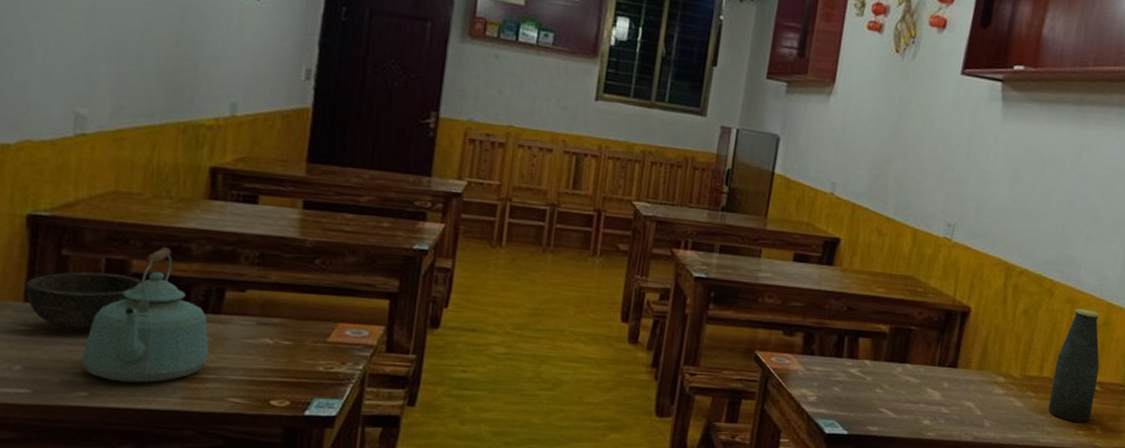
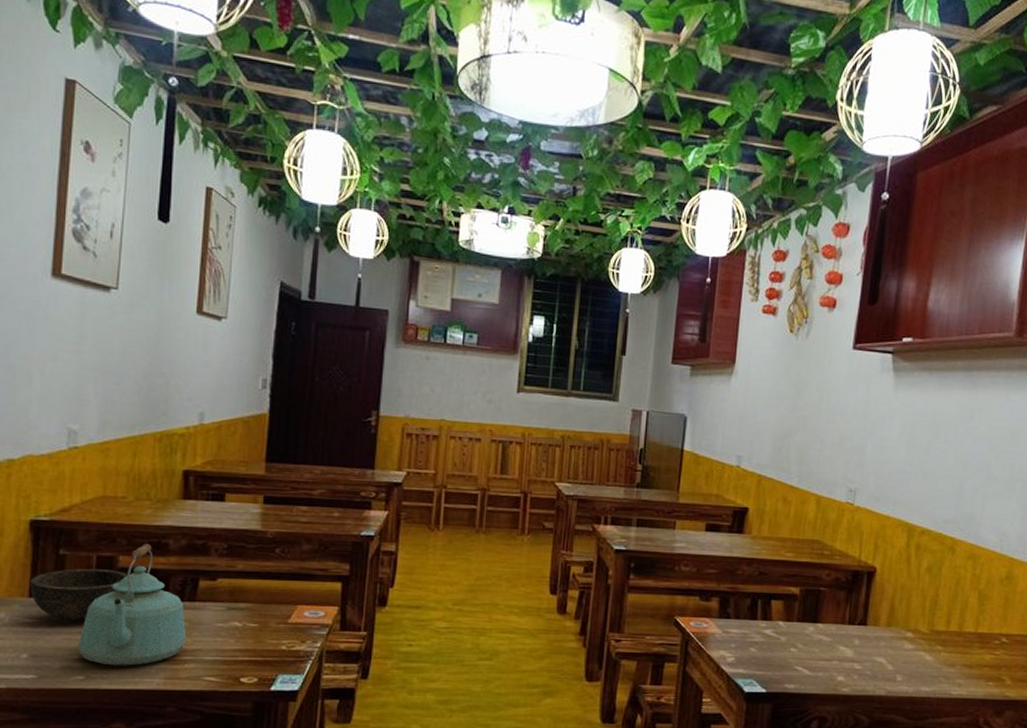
bottle: present [1048,308,1100,423] -> none [958,564,1005,674]

